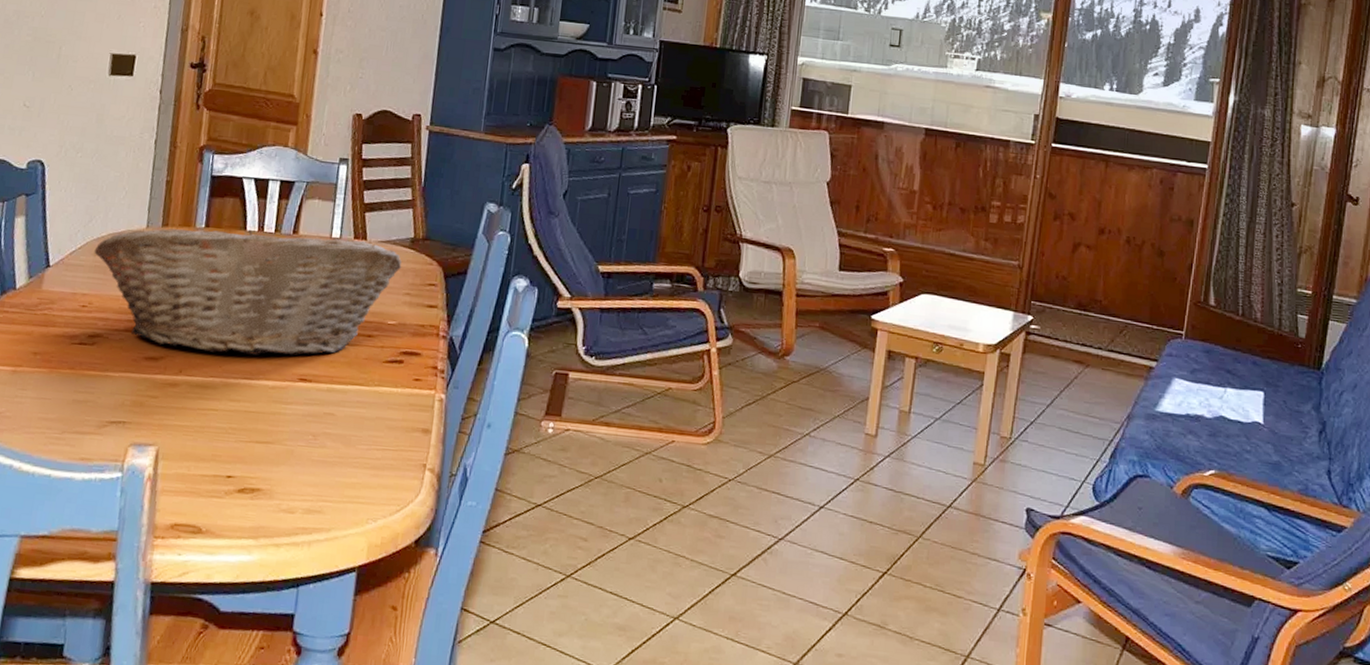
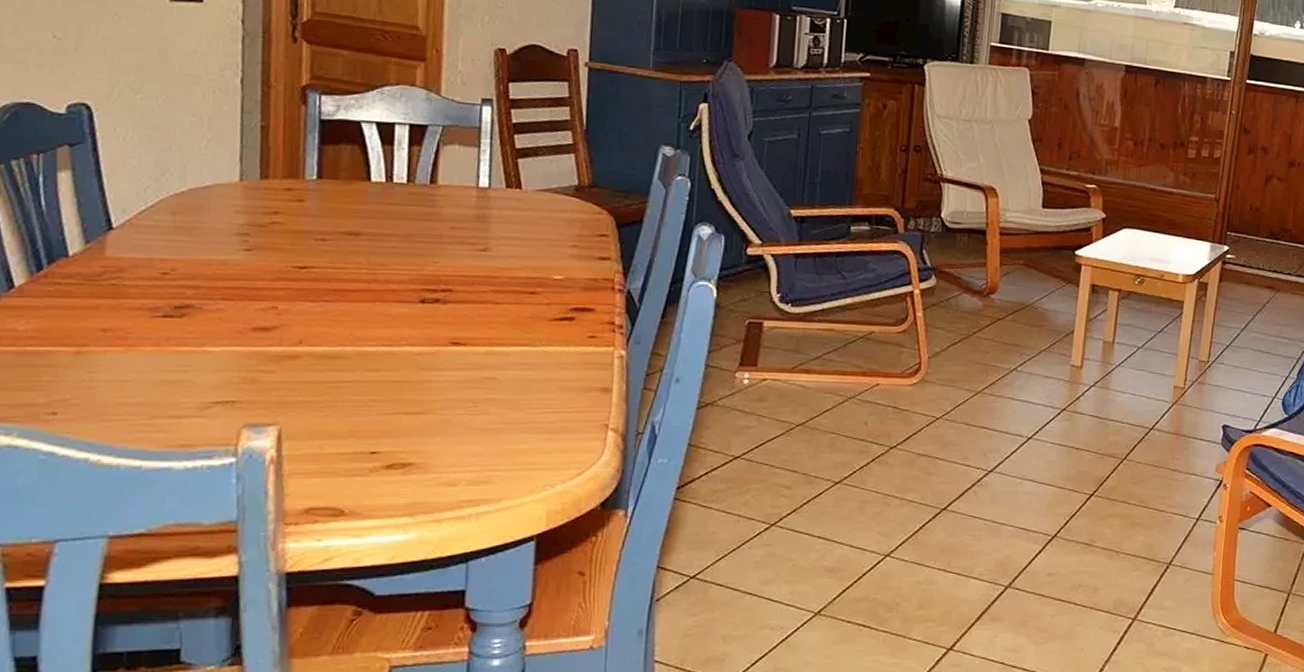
fruit basket: present [94,228,402,356] -> none [172,180,566,320]

